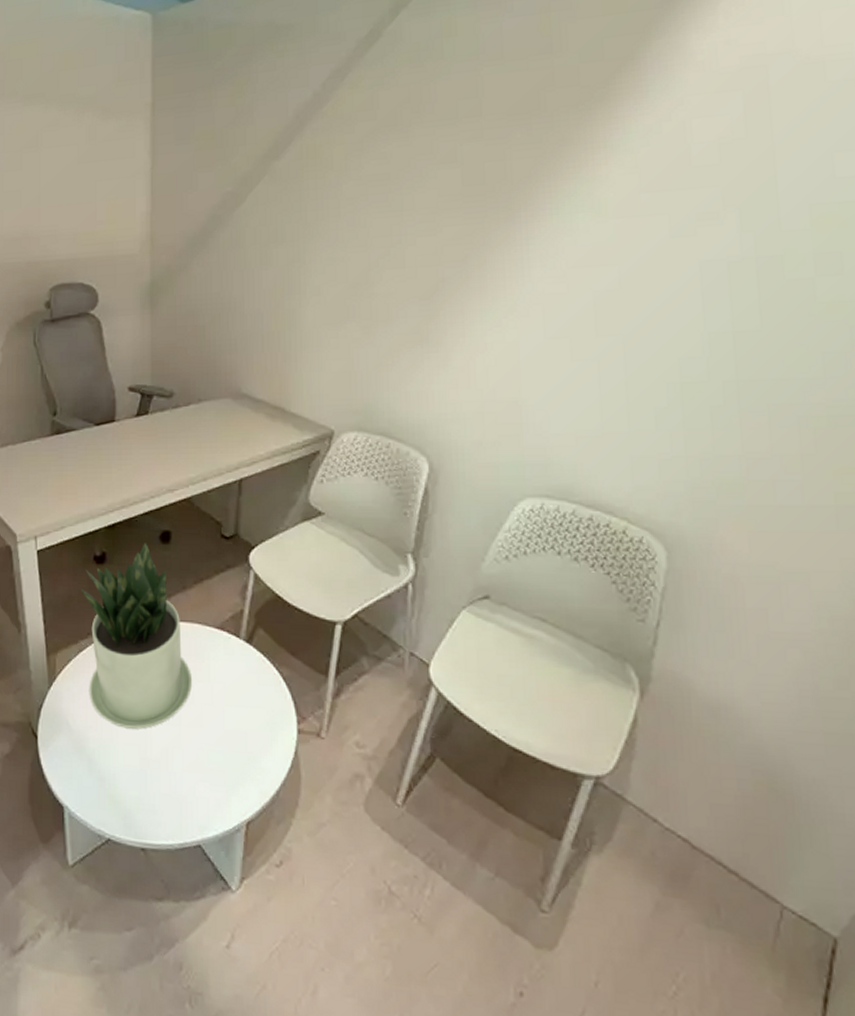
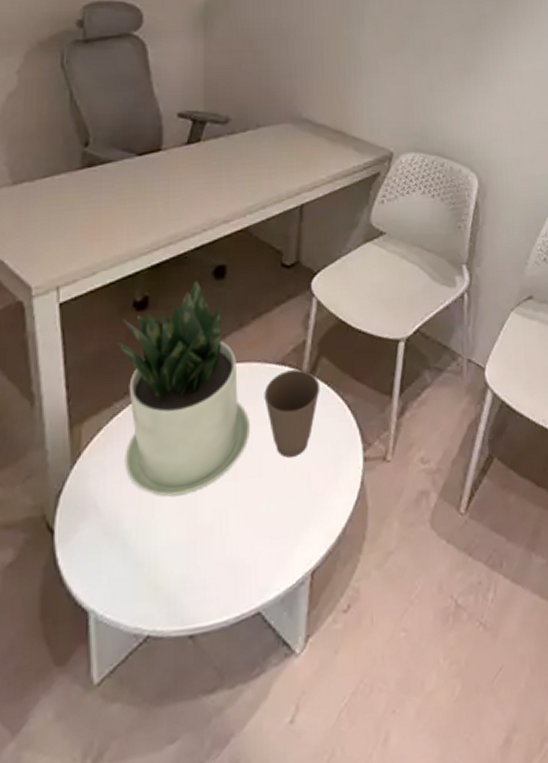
cup: none [205,636,257,716] -> present [264,369,320,458]

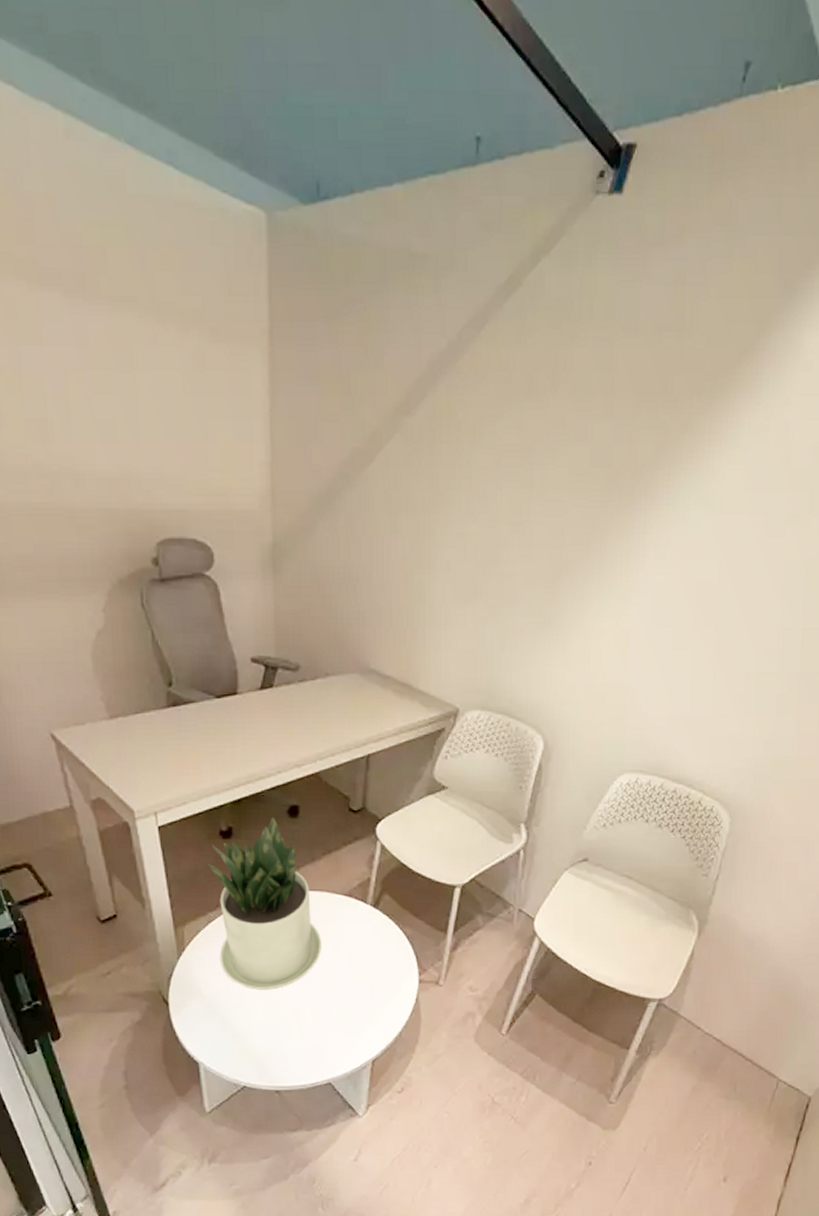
cup: present [264,369,320,458] -> none [333,902,383,972]

